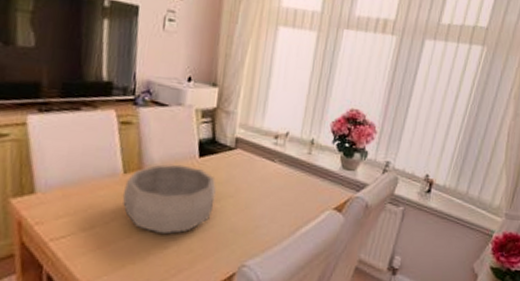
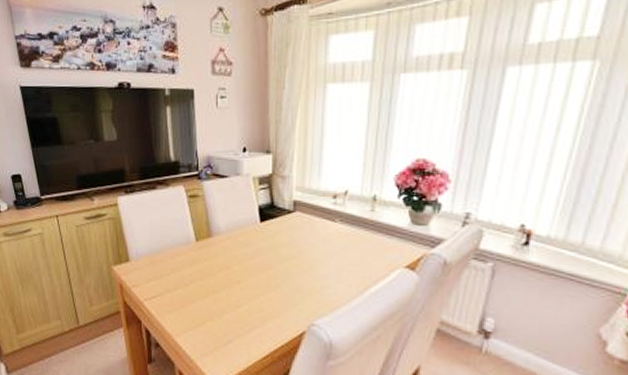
decorative bowl: present [122,164,216,235] -> none [197,230,279,295]

